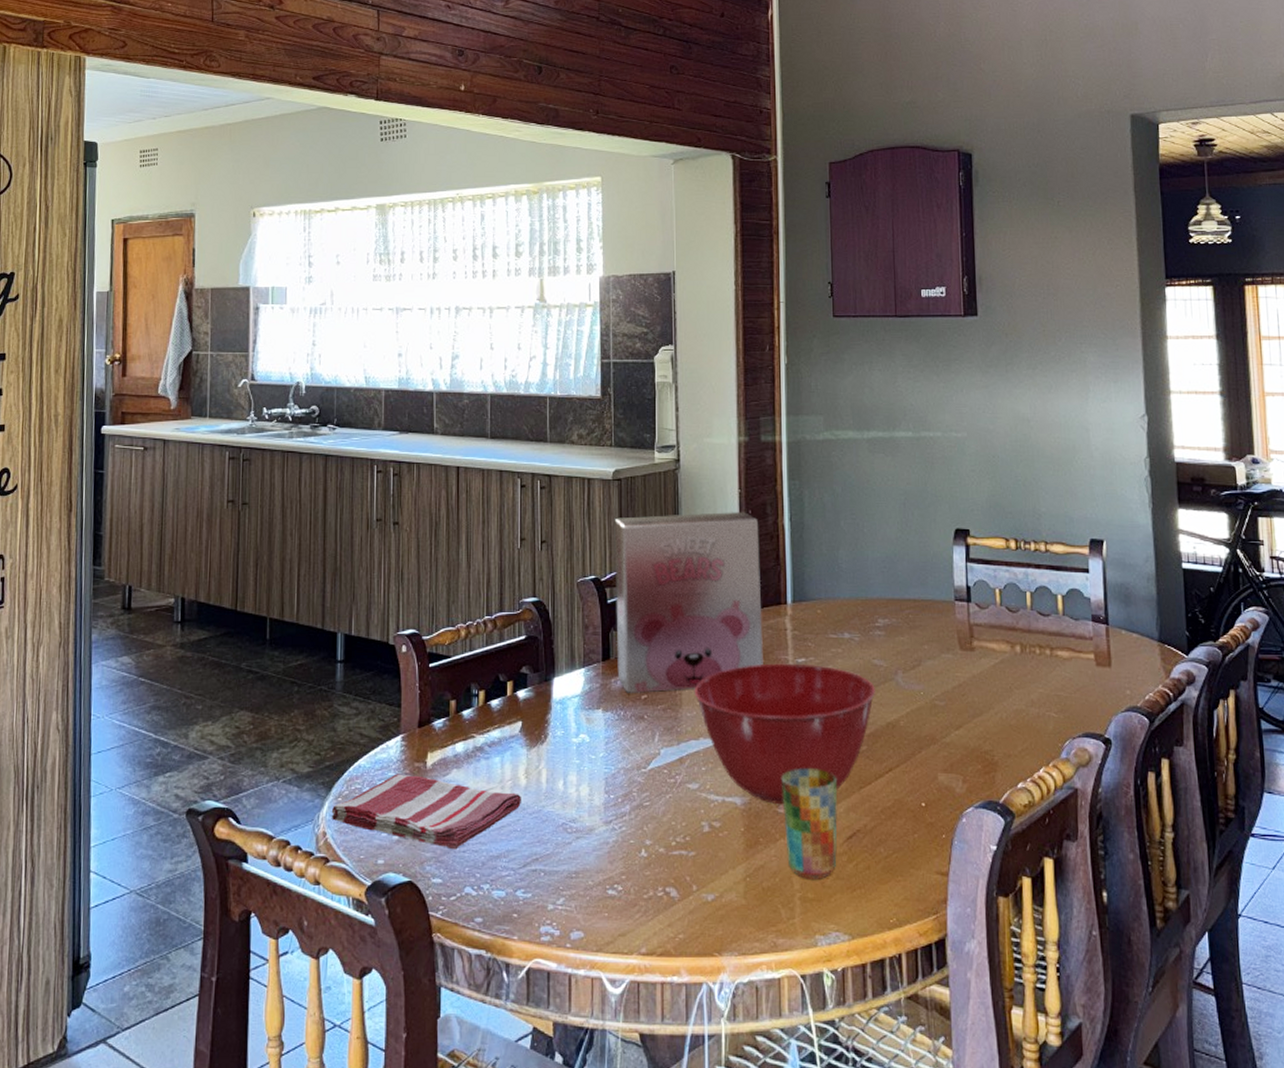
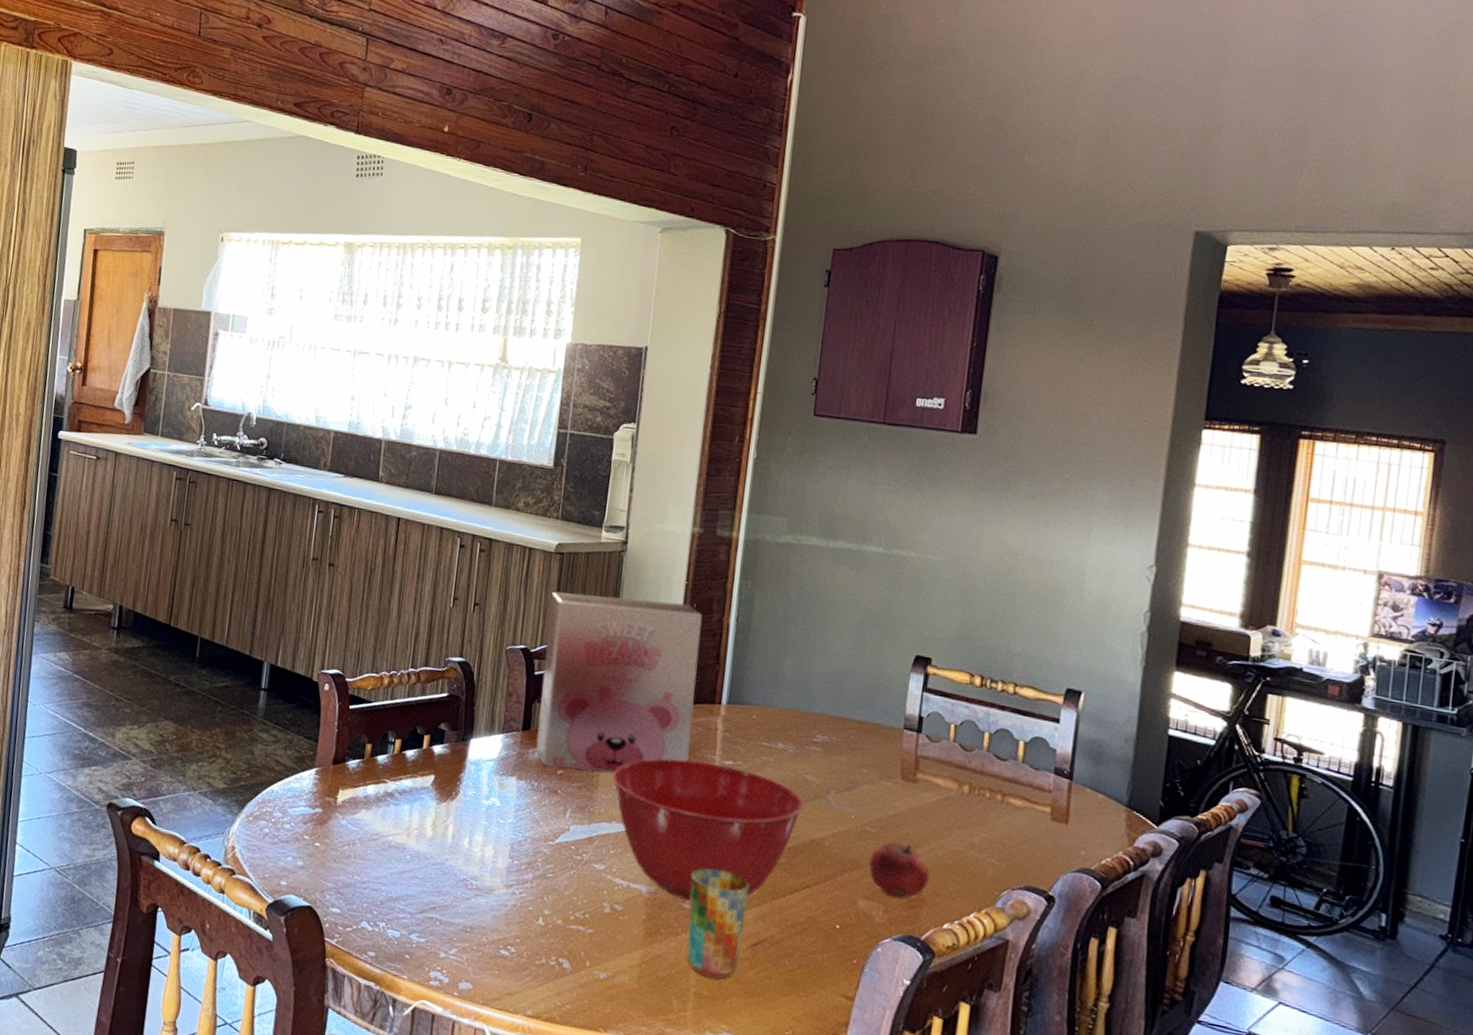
dish towel: present [331,774,521,850] -> none [241,804,426,885]
fruit: none [943,712,999,767] -> present [869,842,930,899]

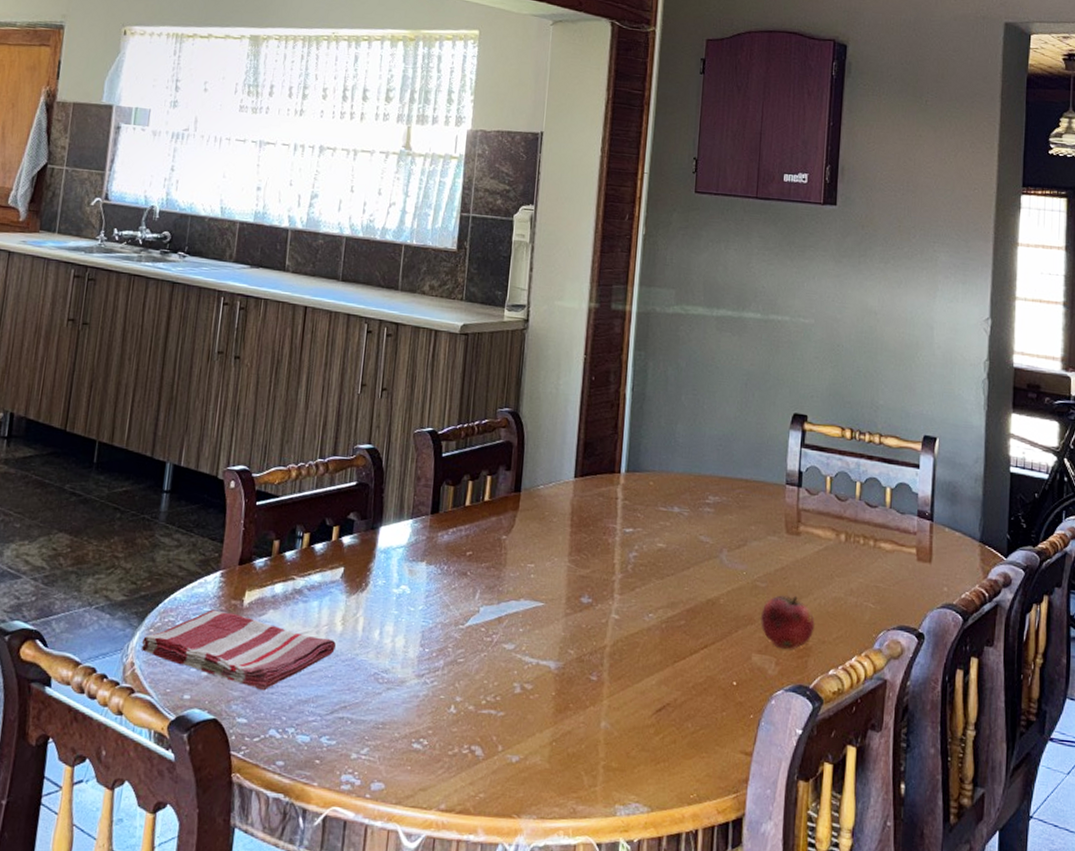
dish towel: none [241,804,426,885] -> present [141,609,336,691]
cereal box: present [535,591,702,773] -> none [444,372,601,550]
mixing bowl: present [612,758,803,900] -> none [519,530,699,671]
cup: present [686,868,749,980] -> none [595,637,652,750]

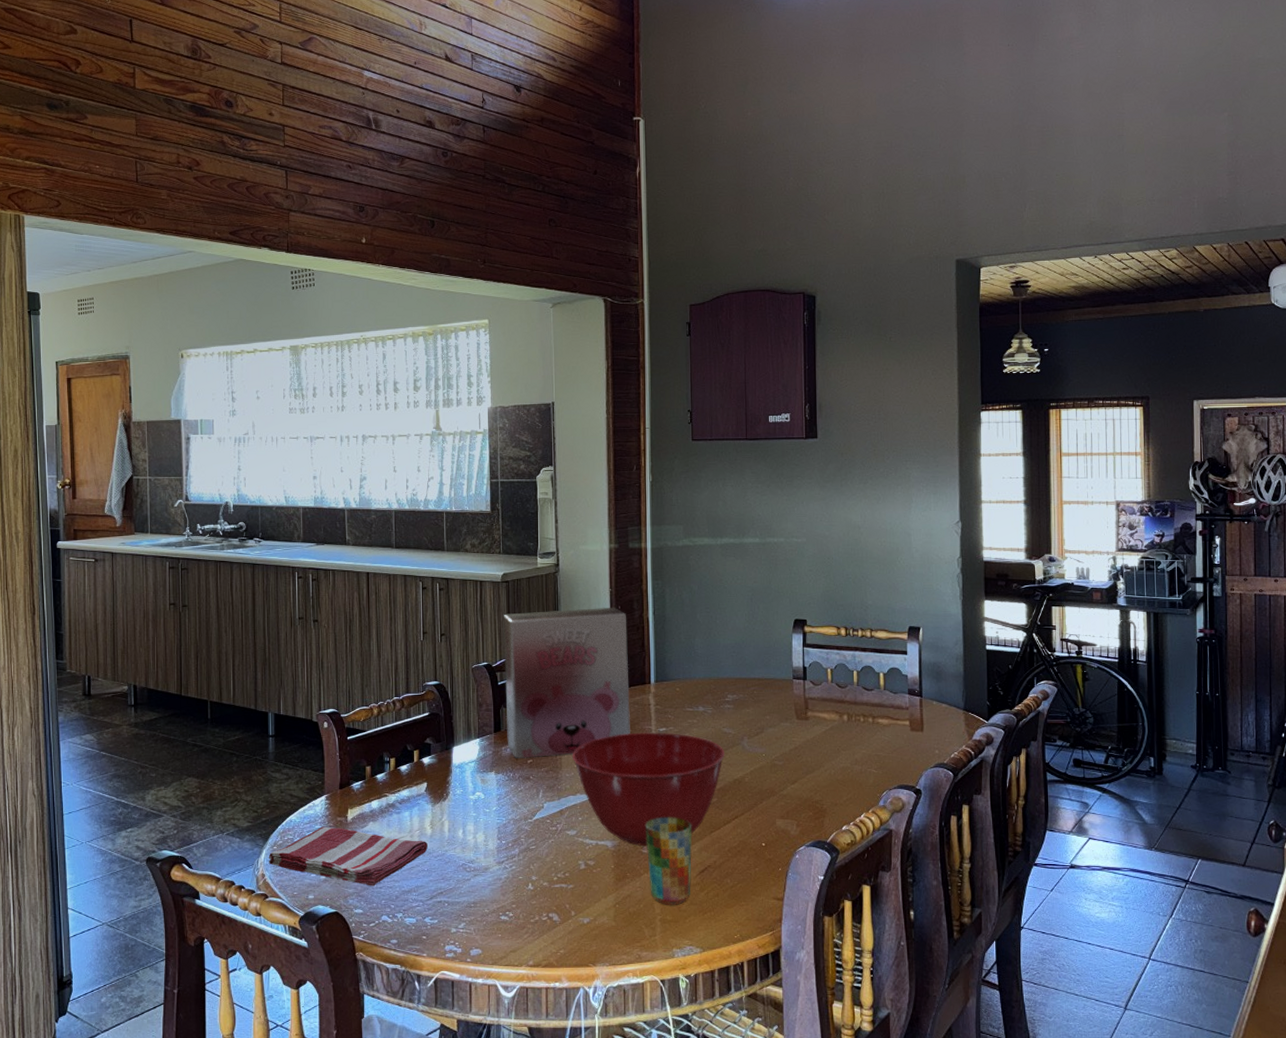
cereal box: none [444,372,601,550] -> present [503,607,630,759]
mixing bowl: none [519,530,699,671] -> present [572,732,725,846]
cup: none [595,637,652,750] -> present [645,817,692,906]
fruit: present [761,595,815,650] -> none [781,770,827,814]

